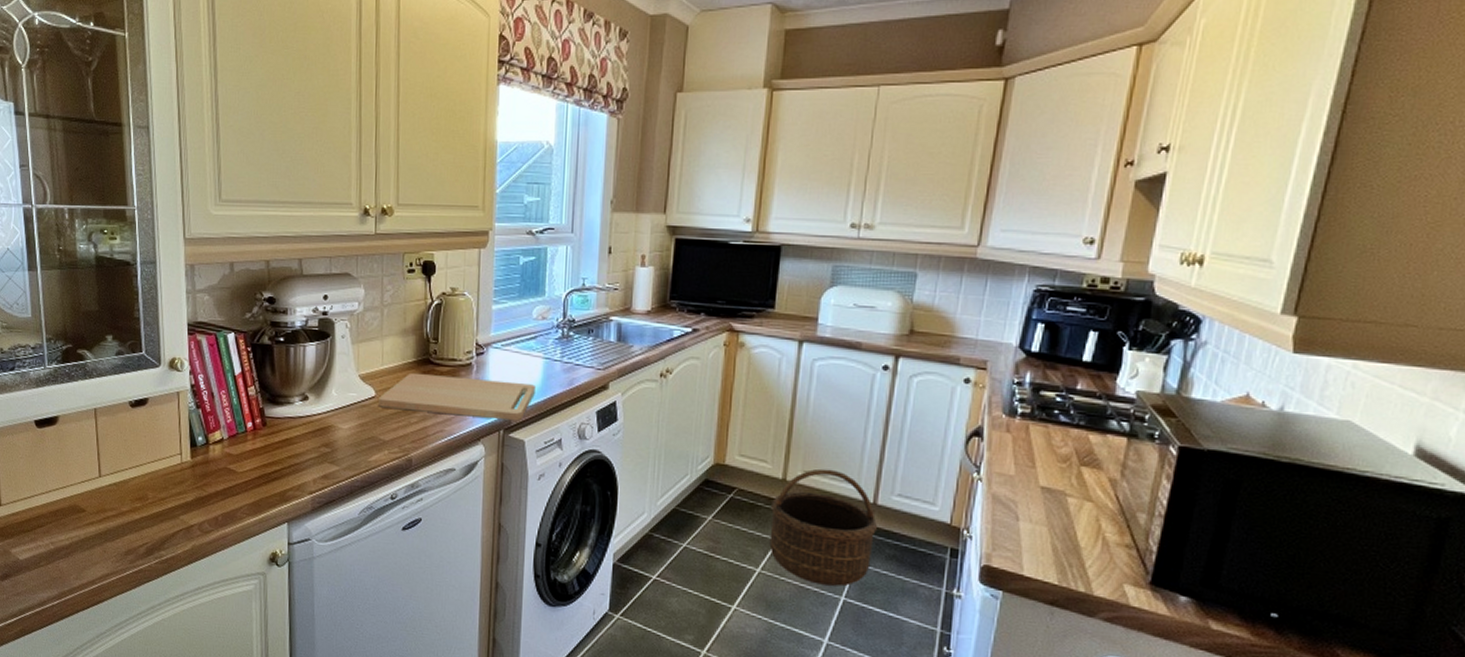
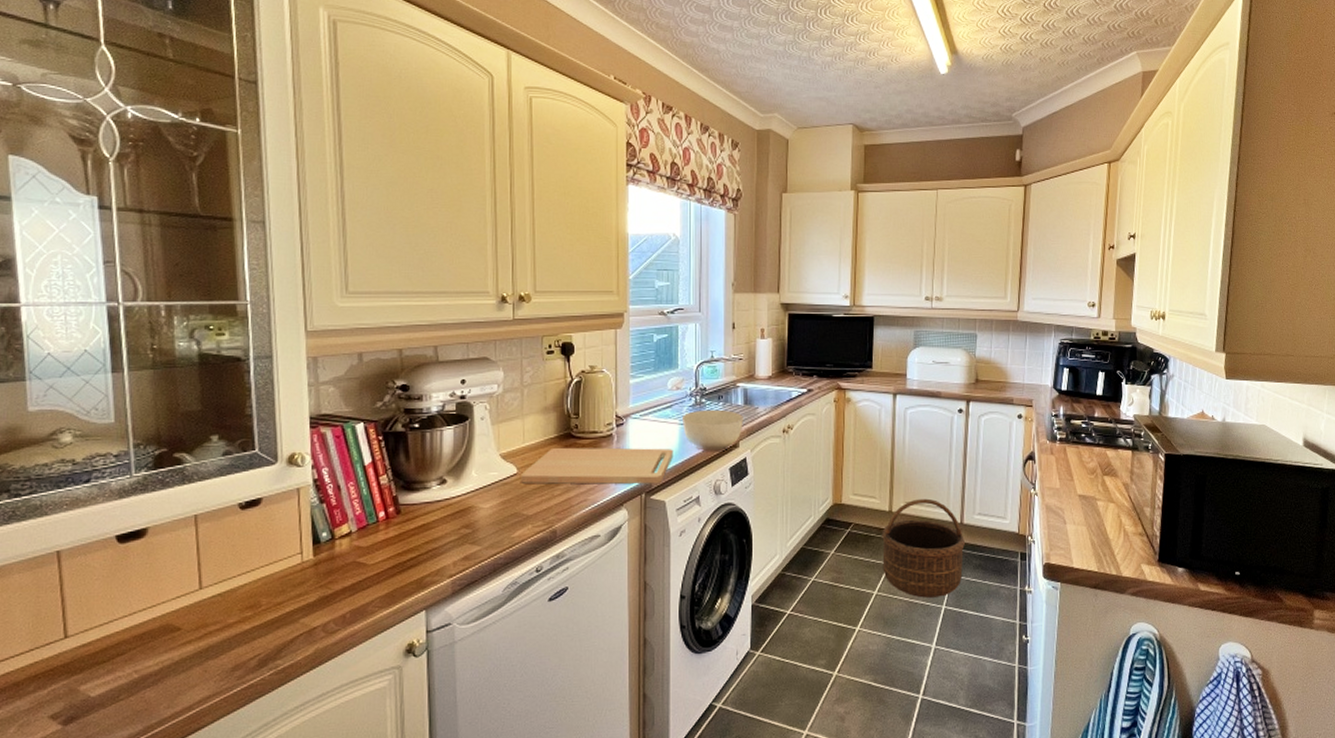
bowl: none [546,343,616,393] -> present [681,409,743,452]

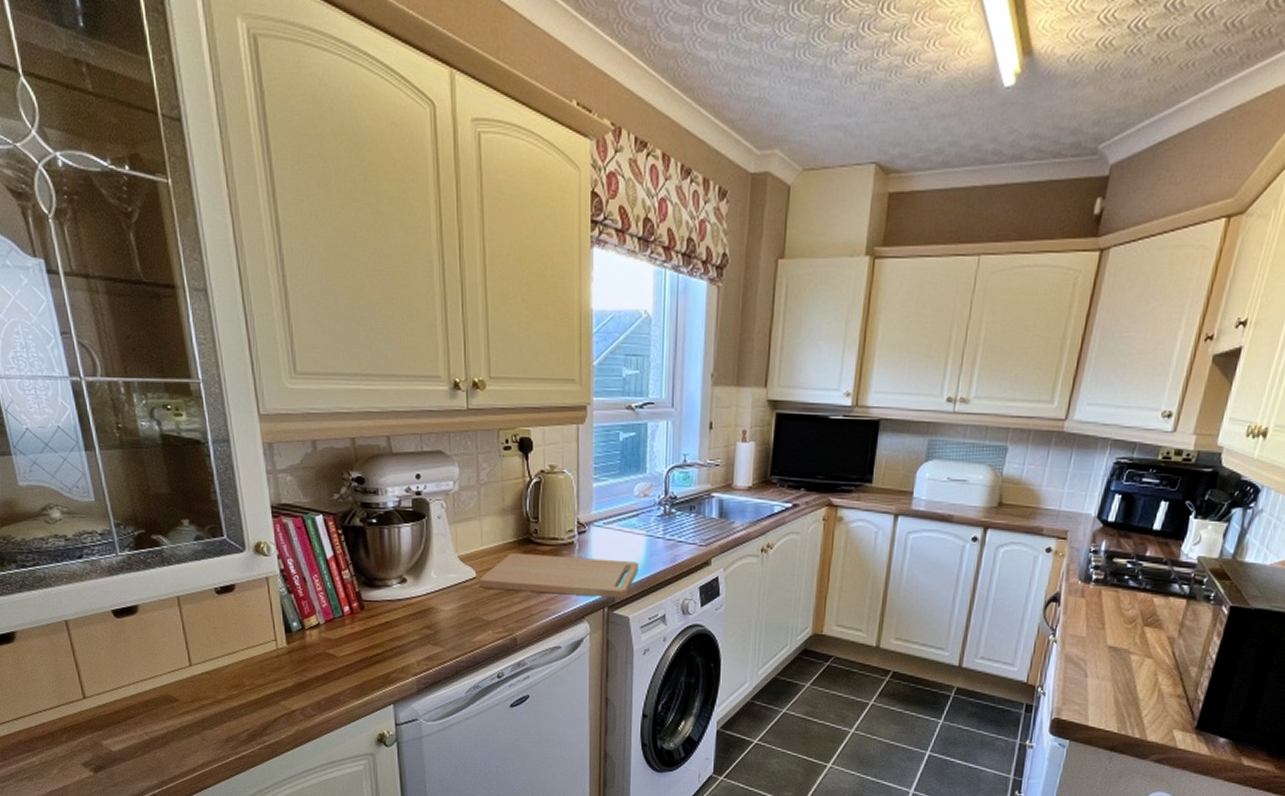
bowl: present [681,409,743,452] -> none [648,521,717,569]
basket: present [882,498,965,598] -> none [863,635,961,742]

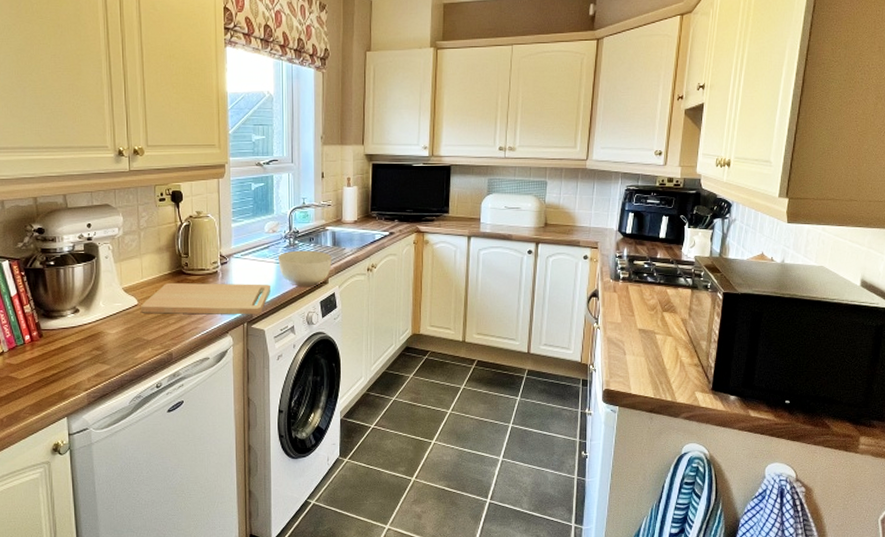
bowl: none [648,521,717,569] -> present [277,250,332,288]

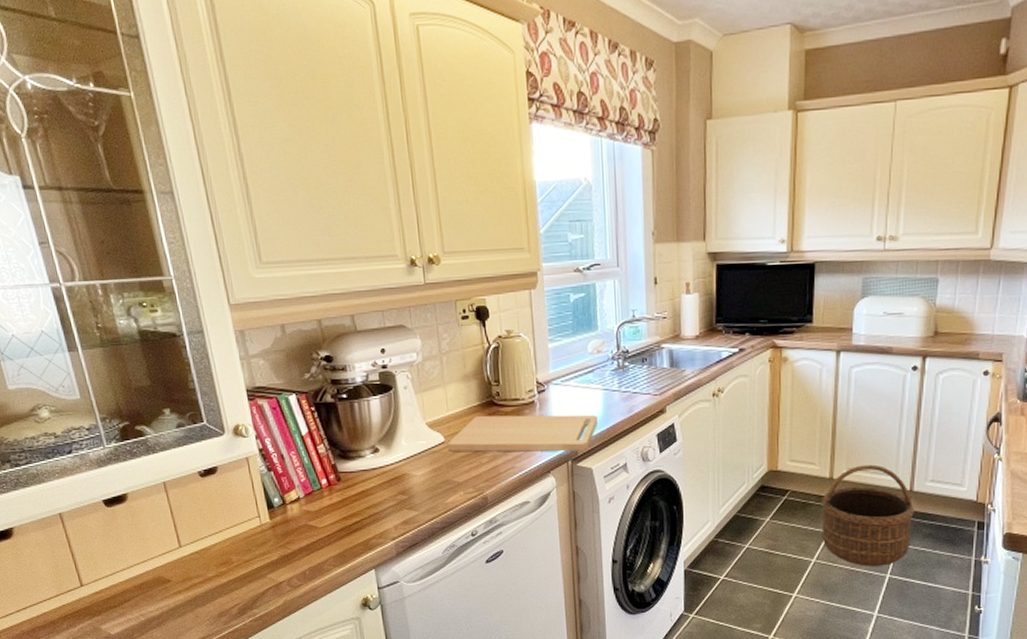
bowl: present [277,250,332,288] -> none [604,373,670,418]
basket: none [456,330,531,417] -> present [822,464,914,566]

